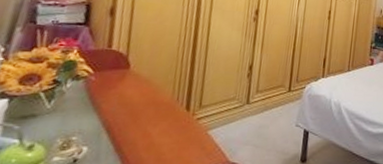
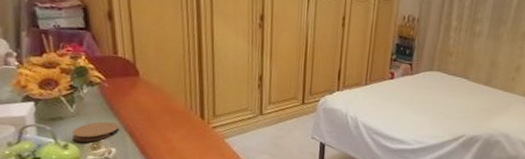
coaster: none [41,117,98,141] -> present [71,121,120,142]

